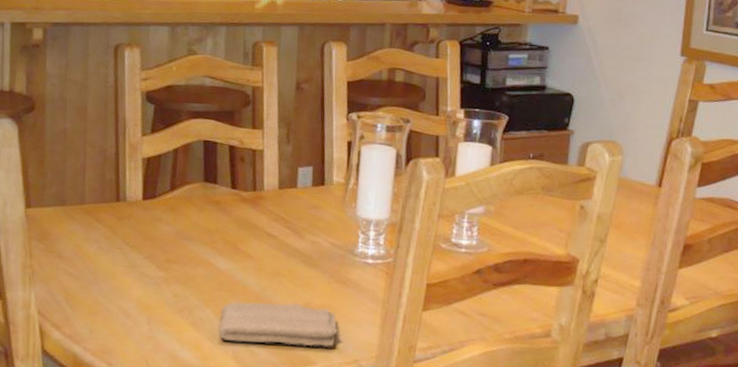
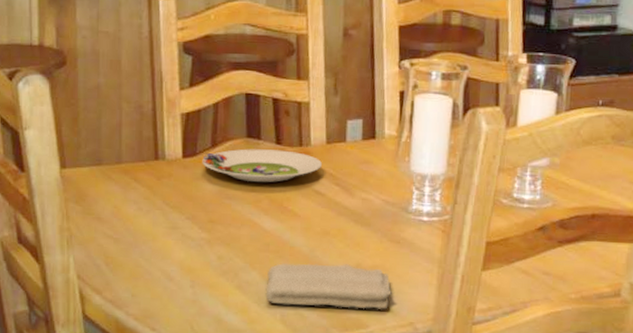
salad plate: none [161,192,274,225] -> present [202,149,322,183]

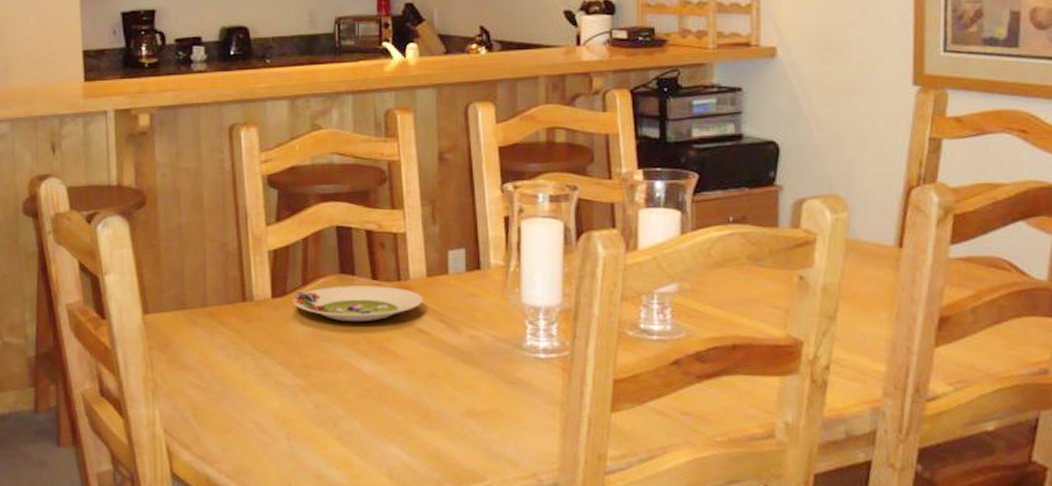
washcloth: present [265,263,393,310] -> none [369,409,511,460]

